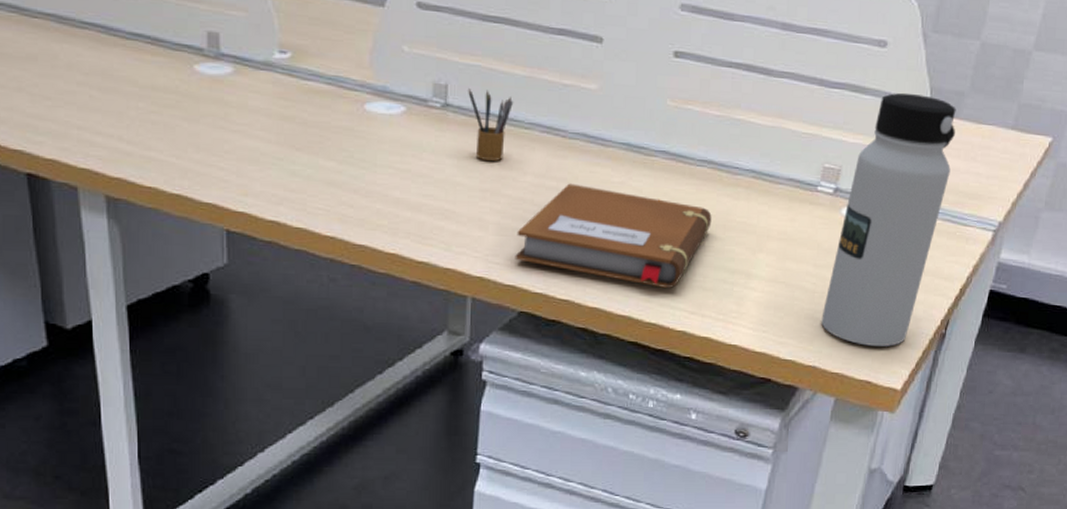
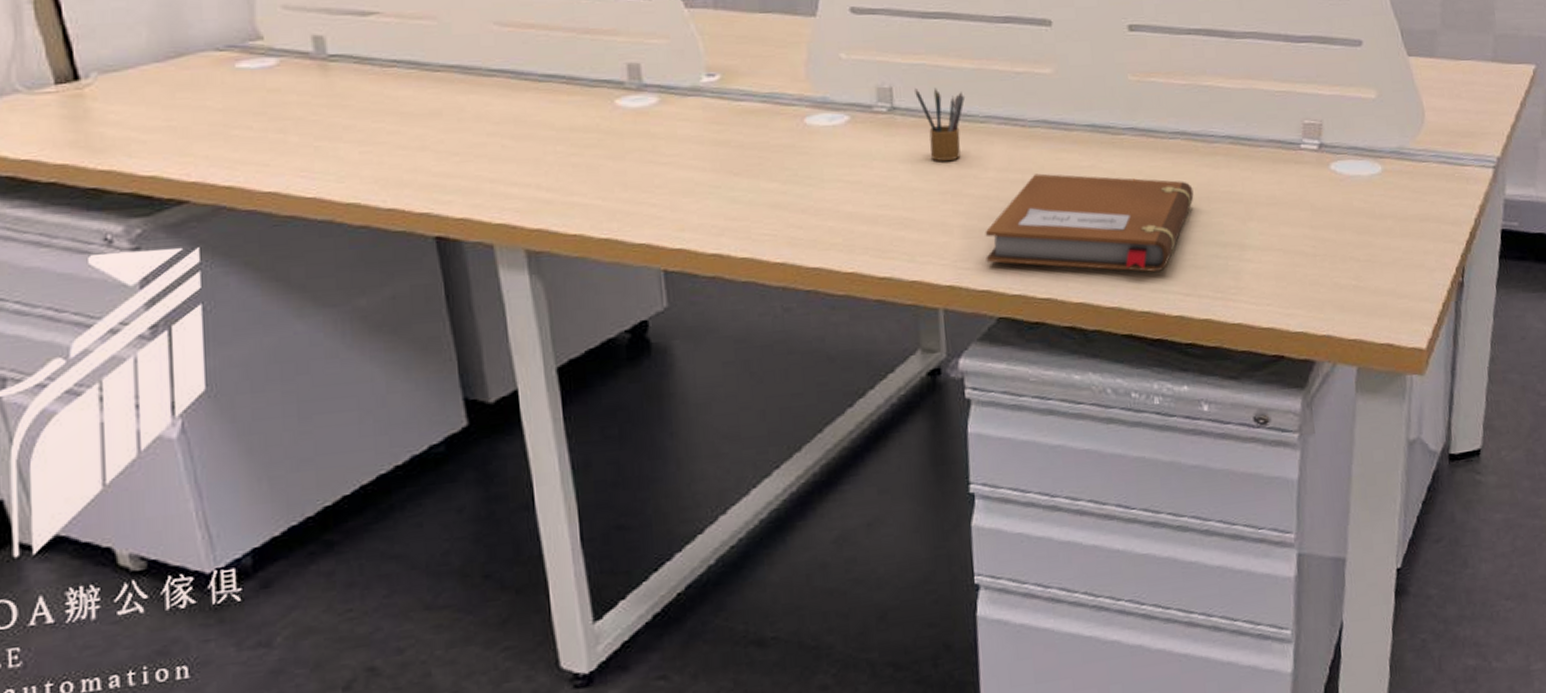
water bottle: present [821,92,956,347] -> none [1327,38,1437,306]

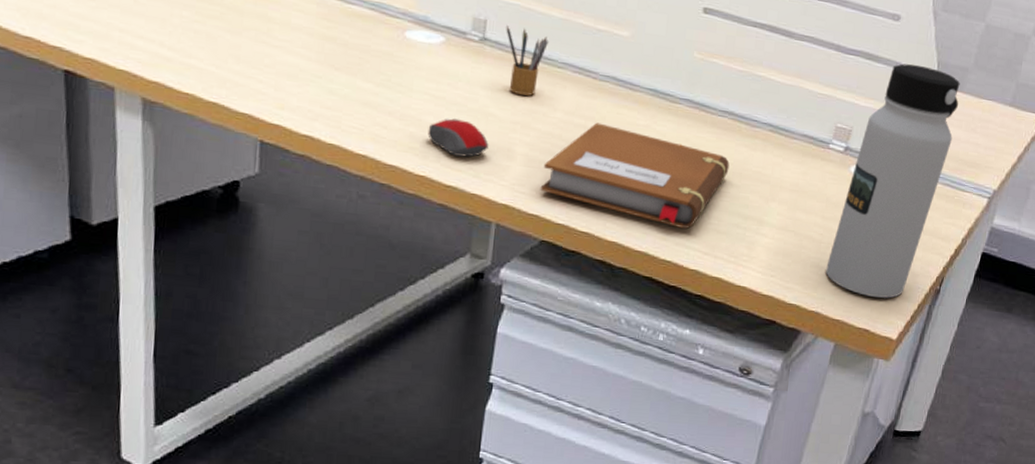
computer mouse: none [848,201,920,243] -> present [427,118,489,158]
water bottle: none [1327,38,1437,306] -> present [826,63,960,298]

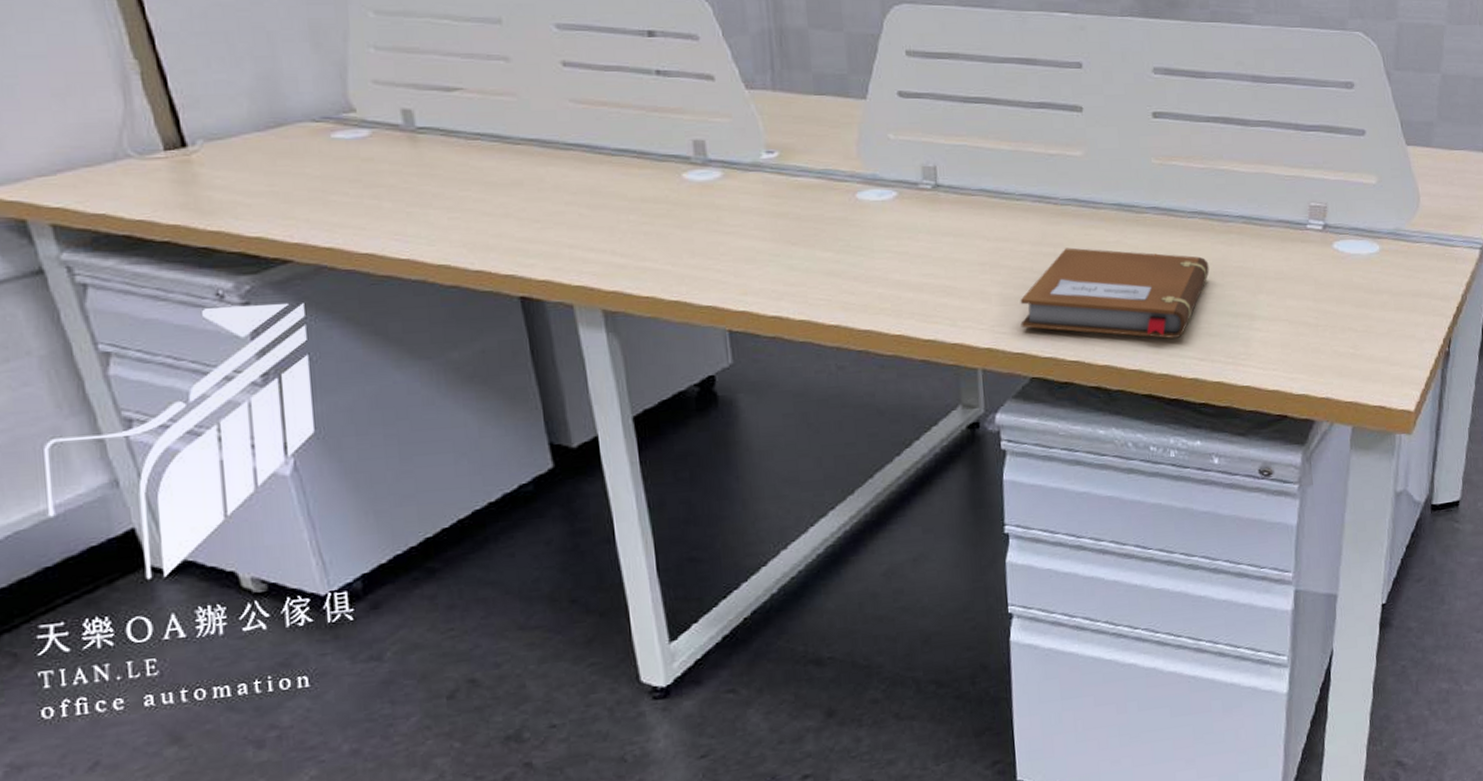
computer mouse: present [427,118,489,158] -> none [896,270,961,309]
pencil box: present [506,25,550,96] -> none [957,167,1003,235]
water bottle: present [826,63,960,298] -> none [1328,128,1431,372]

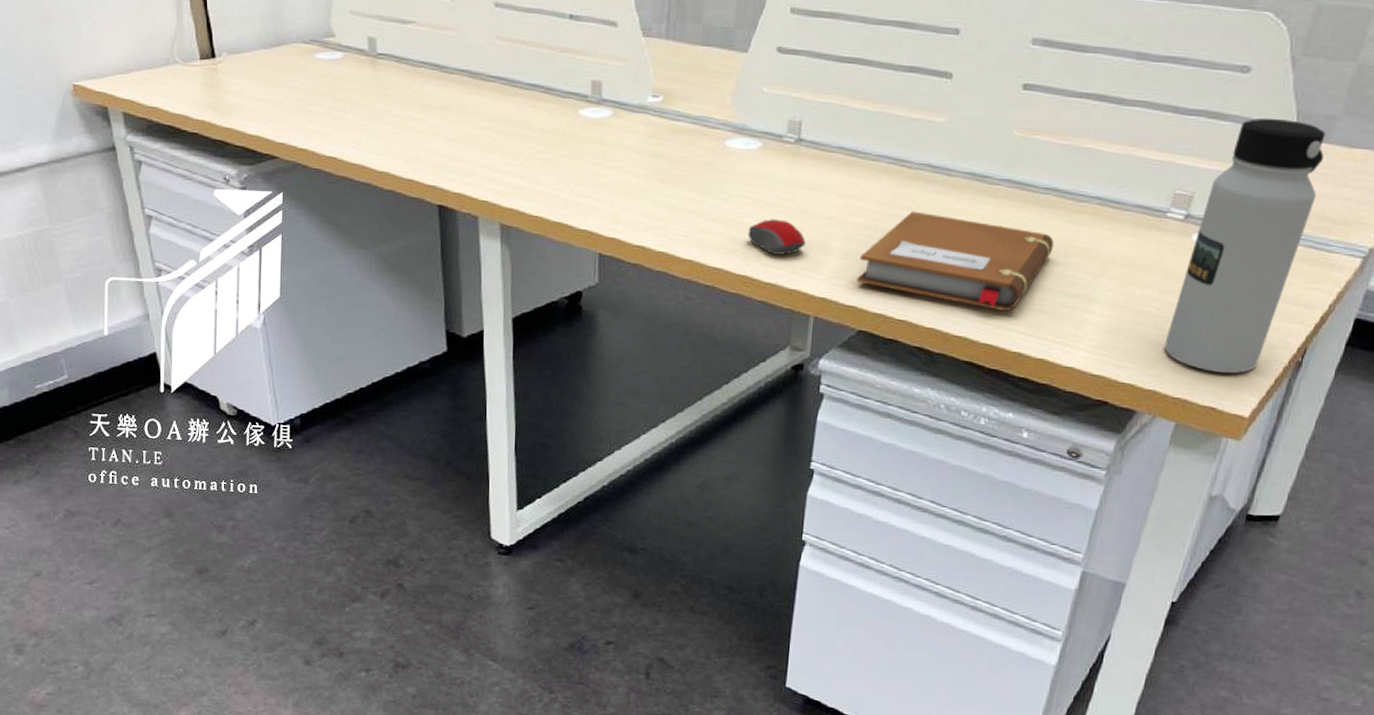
computer mouse: none [896,270,961,309] -> present [748,219,806,255]
water bottle: none [1328,128,1431,372] -> present [1164,118,1326,373]

